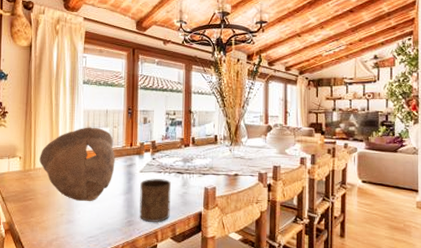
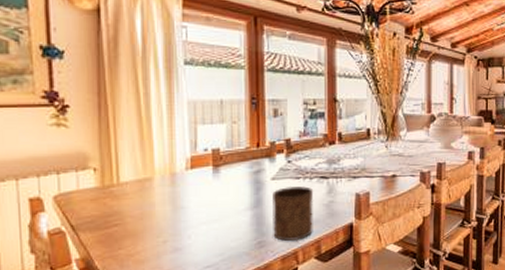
bowl: present [39,127,115,202] -> none [125,123,237,222]

